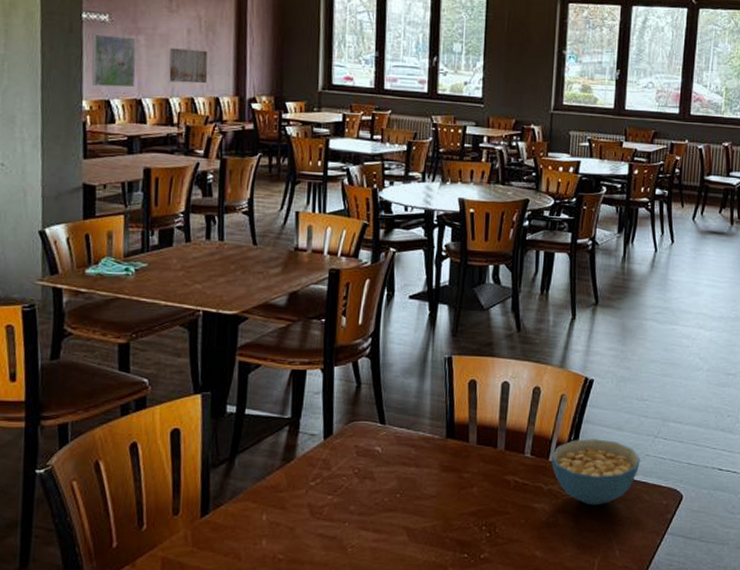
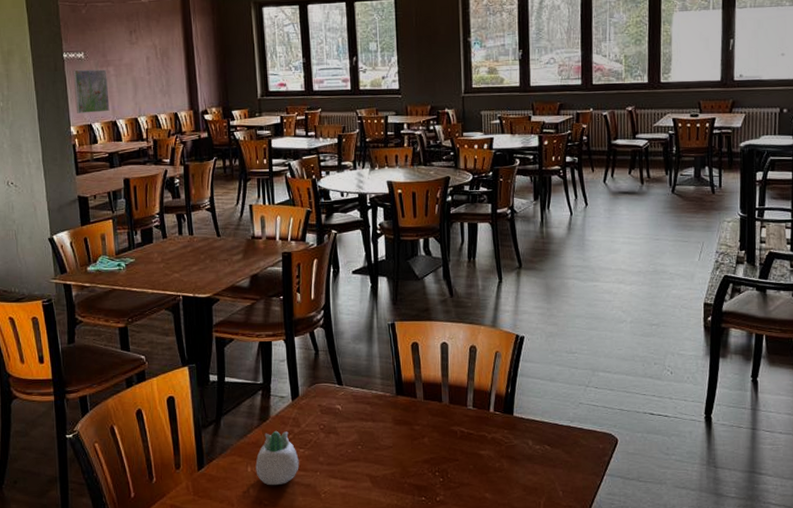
wall art: present [169,48,208,84] -> none [135,73,167,104]
succulent planter: none [272,473,326,537] -> present [255,430,299,486]
cereal bowl: present [551,439,641,506] -> none [492,390,575,451]

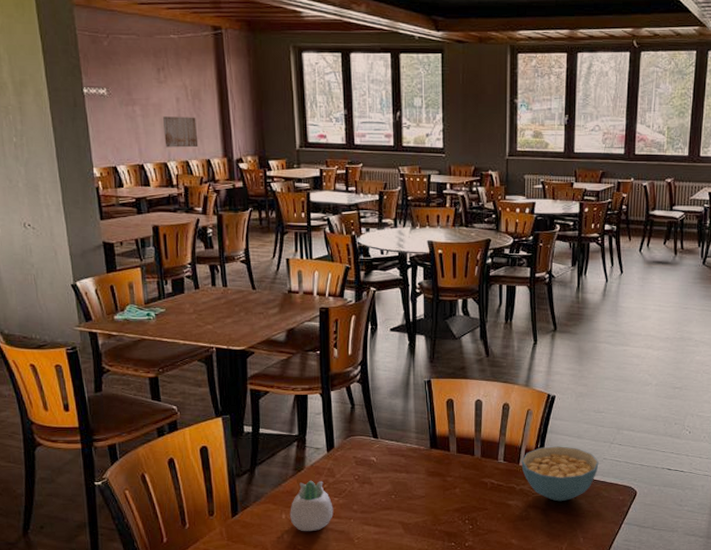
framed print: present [73,69,110,113] -> none [94,106,136,155]
wall art: none [135,73,167,104] -> present [163,116,199,148]
cereal bowl: none [492,390,575,451] -> present [521,446,599,502]

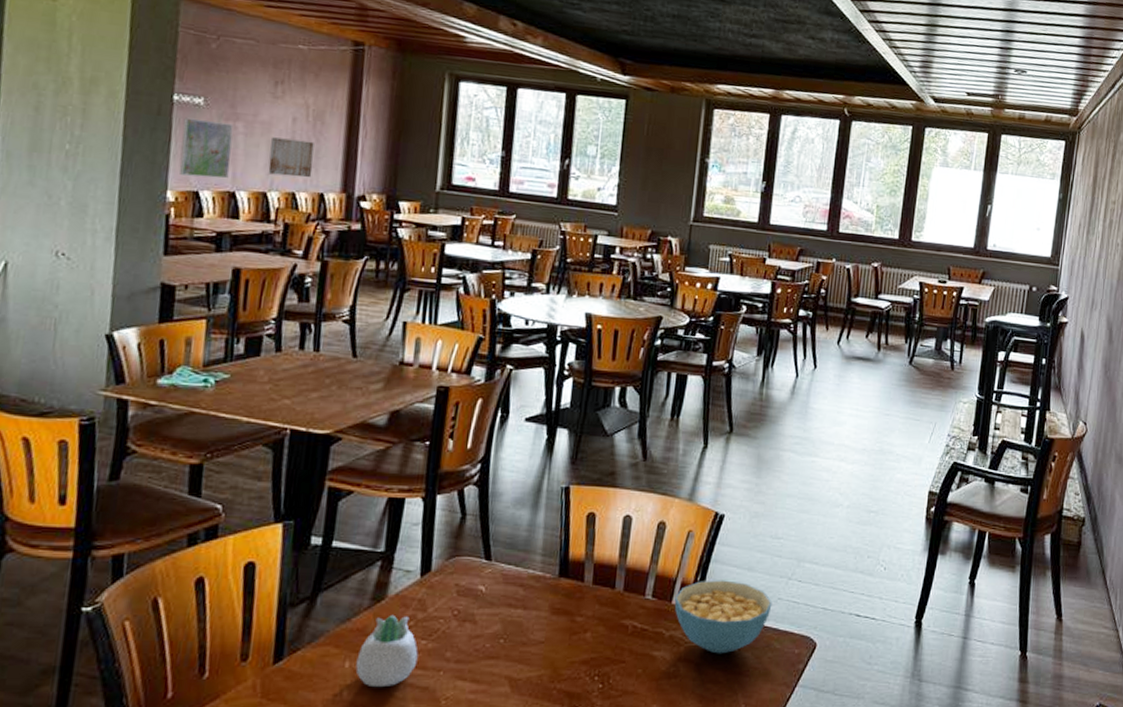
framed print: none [94,106,136,155] -> present [179,117,234,179]

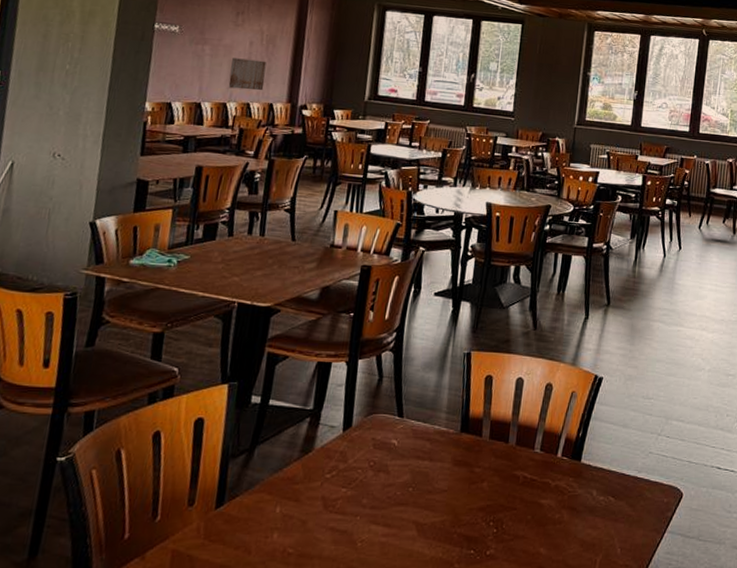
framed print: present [179,117,234,179] -> none [156,42,202,92]
succulent planter: present [355,614,418,688] -> none [285,465,339,531]
cereal bowl: present [674,580,772,654] -> none [559,435,644,503]

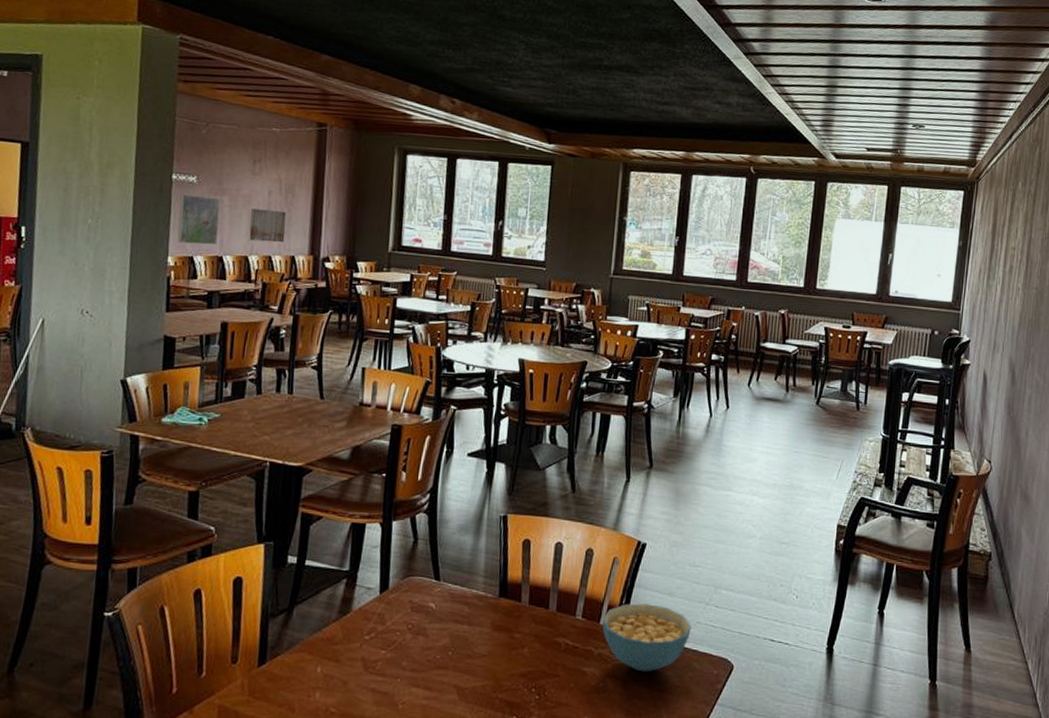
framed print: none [156,42,202,92] -> present [177,193,221,246]
cereal bowl: none [559,435,644,503] -> present [602,603,692,672]

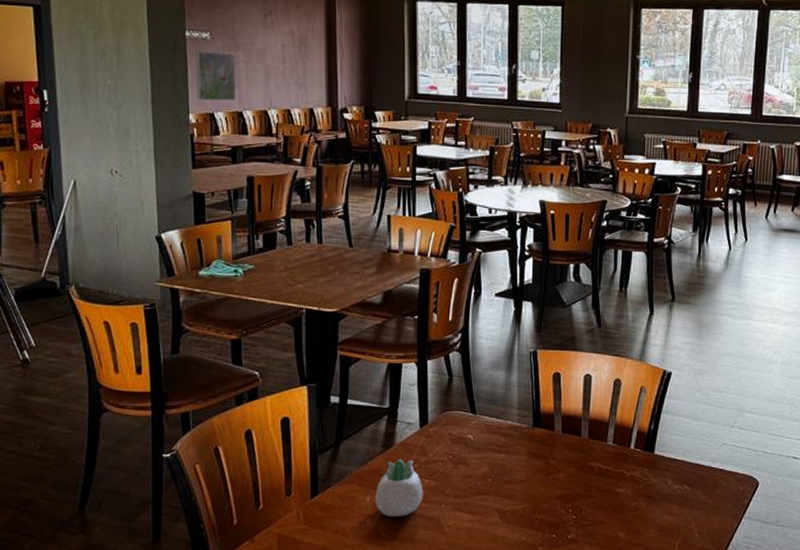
wall art: present [249,208,286,243] -> none [267,62,302,96]
succulent planter: none [326,626,379,691] -> present [375,459,423,517]
cereal bowl: present [602,603,692,672] -> none [632,428,718,491]

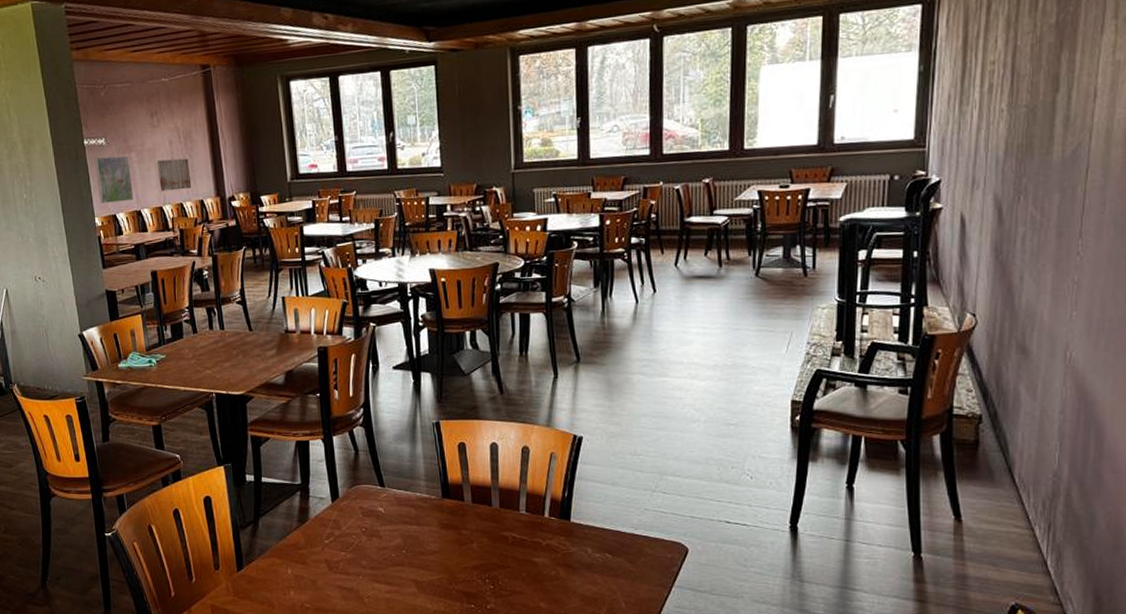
wall art: none [267,62,302,96] -> present [158,158,192,191]
succulent planter: present [375,459,423,517] -> none [296,532,341,589]

